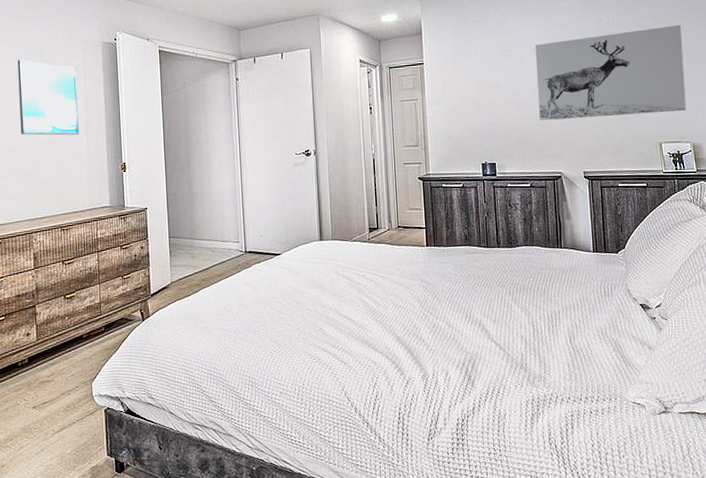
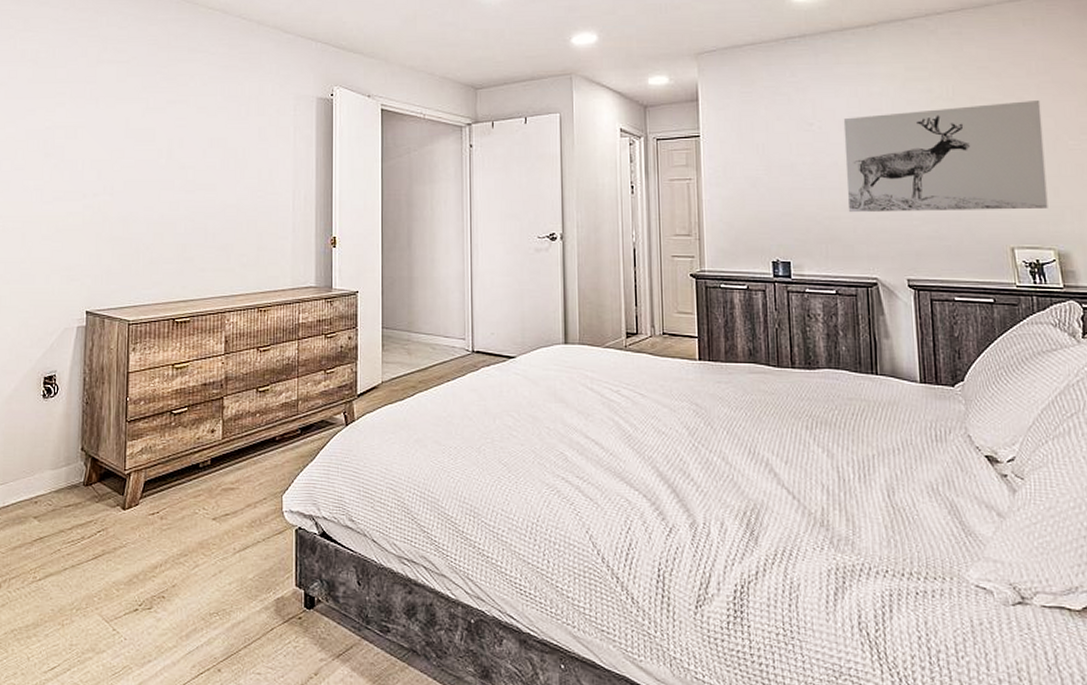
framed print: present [17,60,79,136] -> none [220,114,286,202]

